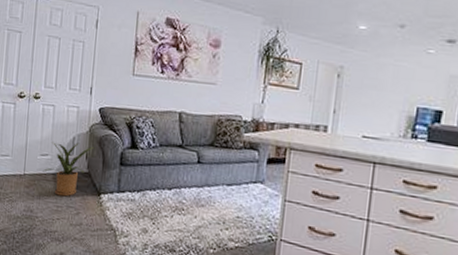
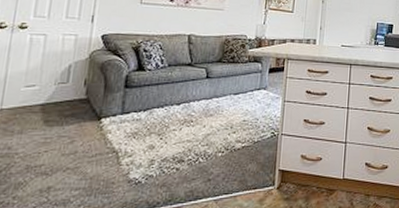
house plant: present [43,142,95,197] -> none [27,70,95,127]

